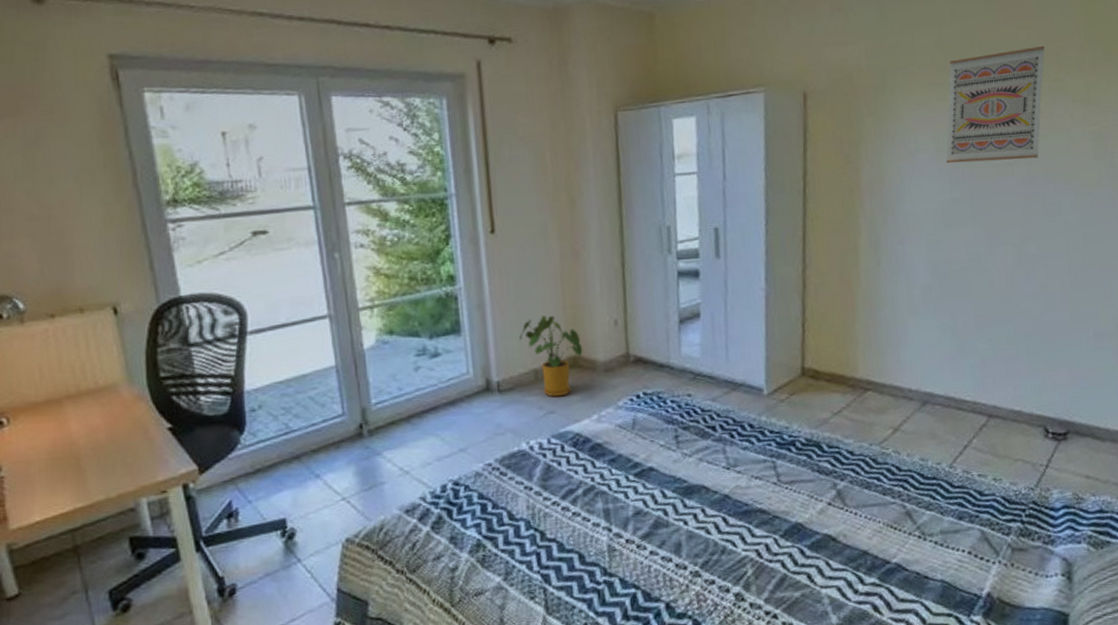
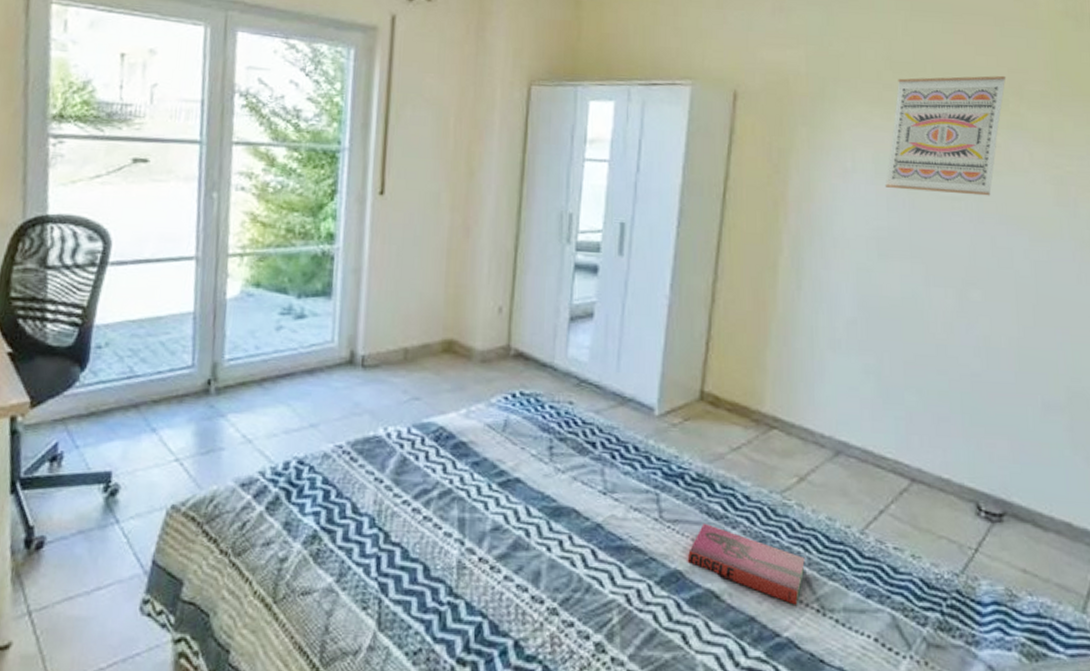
house plant: present [519,315,583,397] -> none [393,291,461,383]
hardback book: none [805,479,905,536] -> present [687,522,805,605]

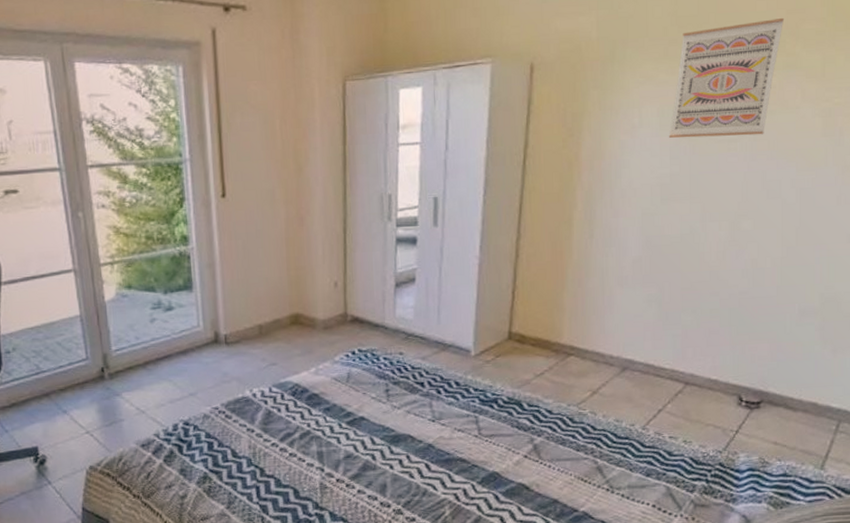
hardback book: present [687,522,805,605] -> none [502,434,597,488]

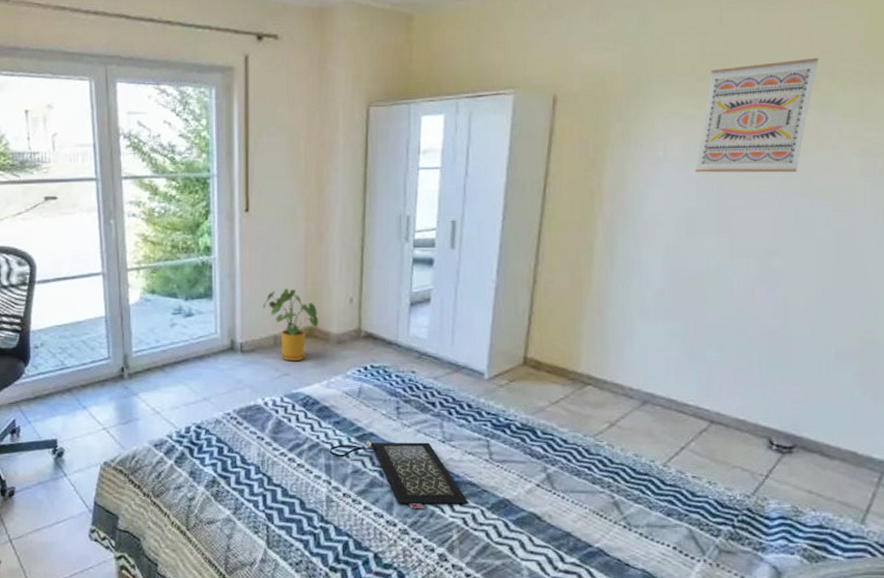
house plant: none [246,275,304,351] -> present [263,289,319,362]
clutch bag: none [321,422,460,489] -> present [329,440,469,509]

